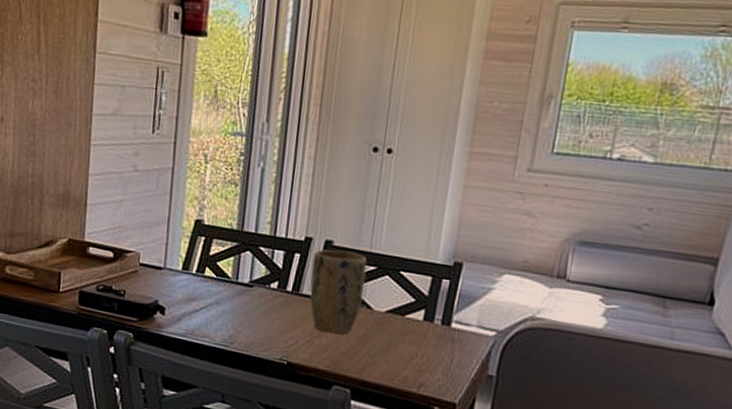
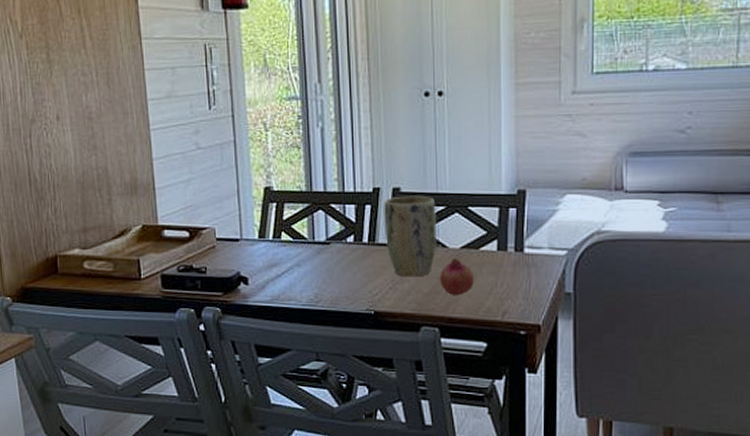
fruit: none [359,321,396,361] -> present [440,258,475,296]

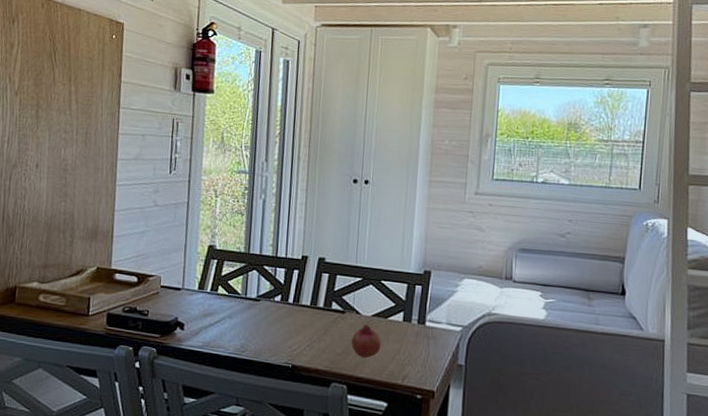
plant pot: present [384,195,437,277] -> none [308,265,354,338]

